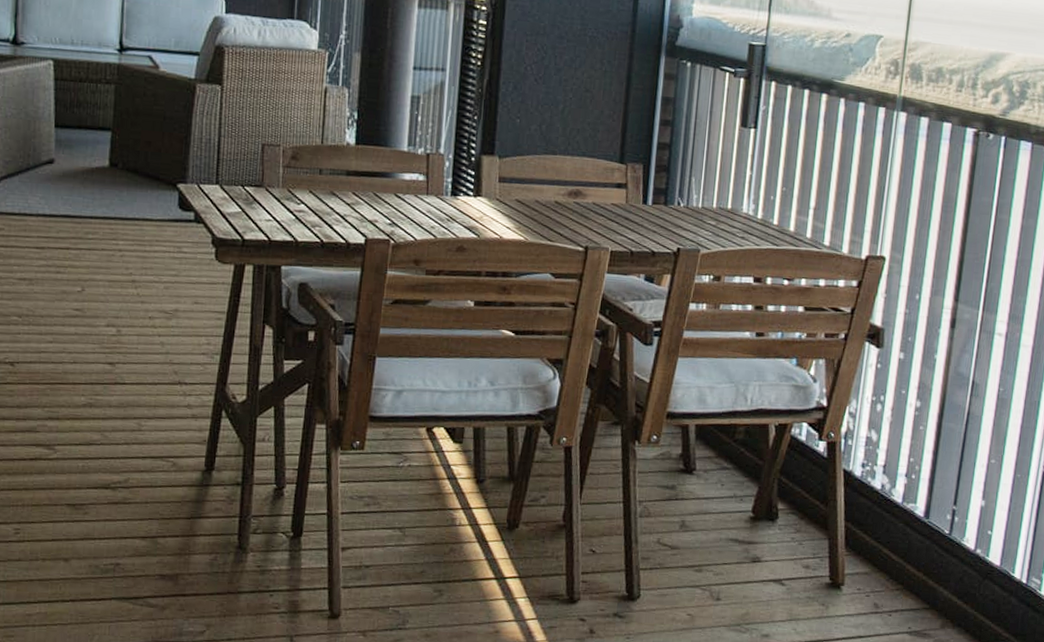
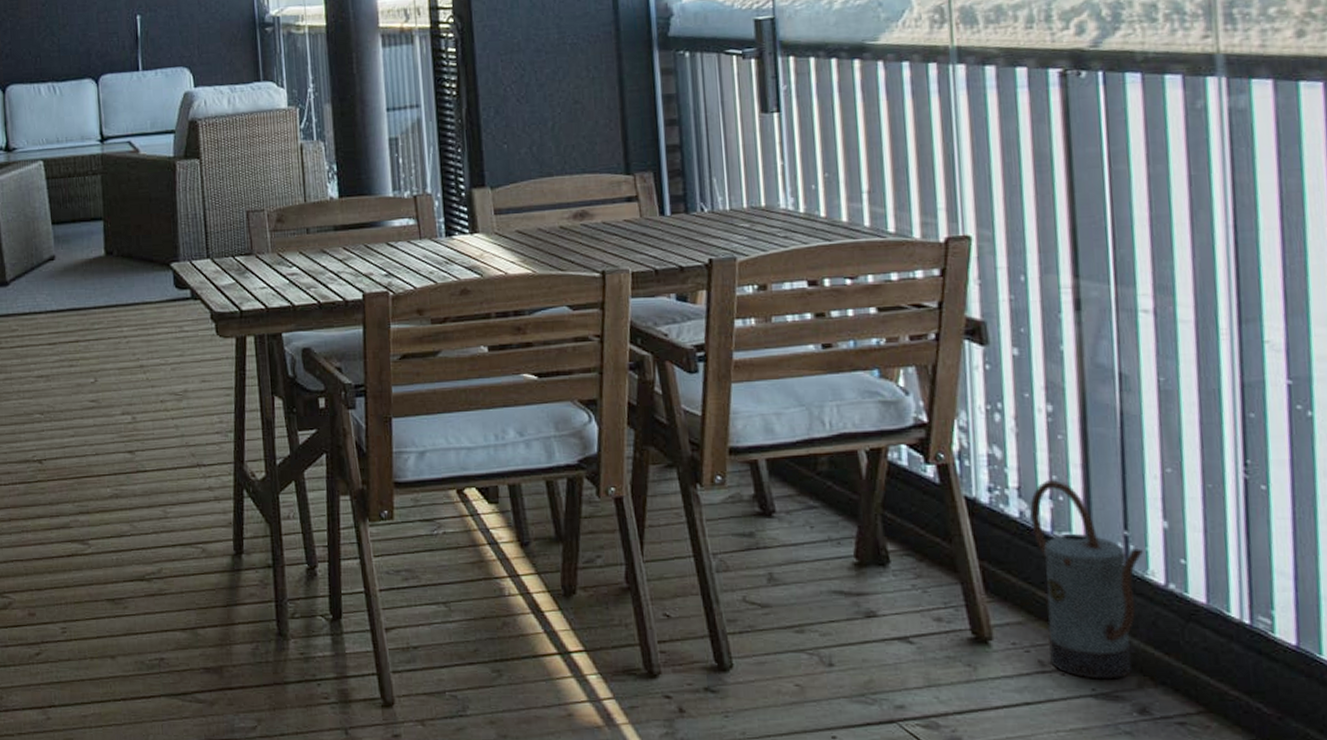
watering can: none [883,461,963,621] -> present [1029,480,1143,680]

